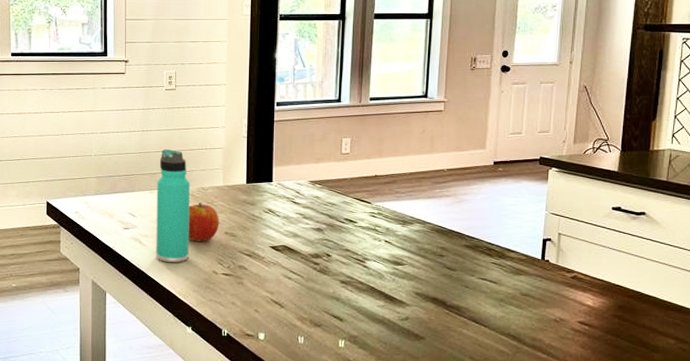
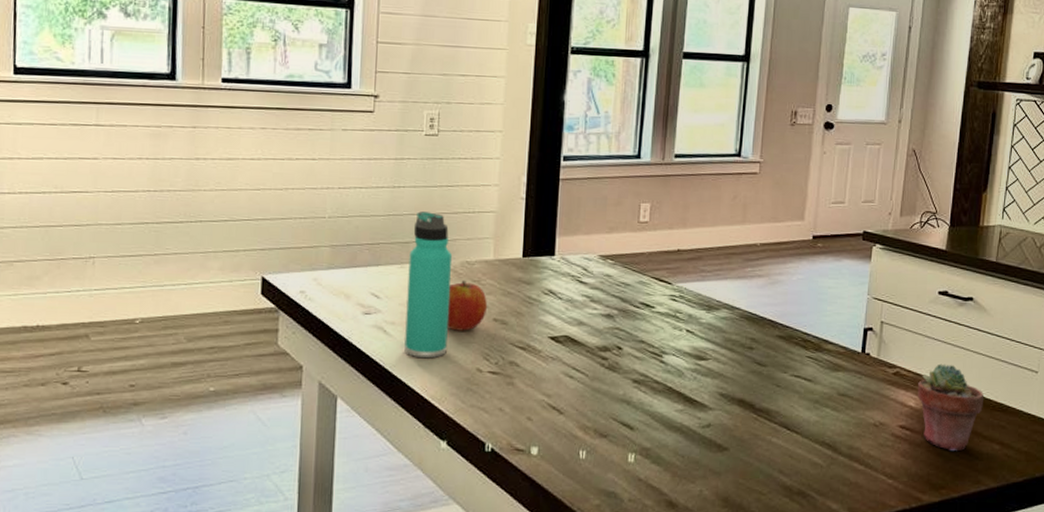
potted succulent: none [595,269,658,345] -> present [918,364,984,452]

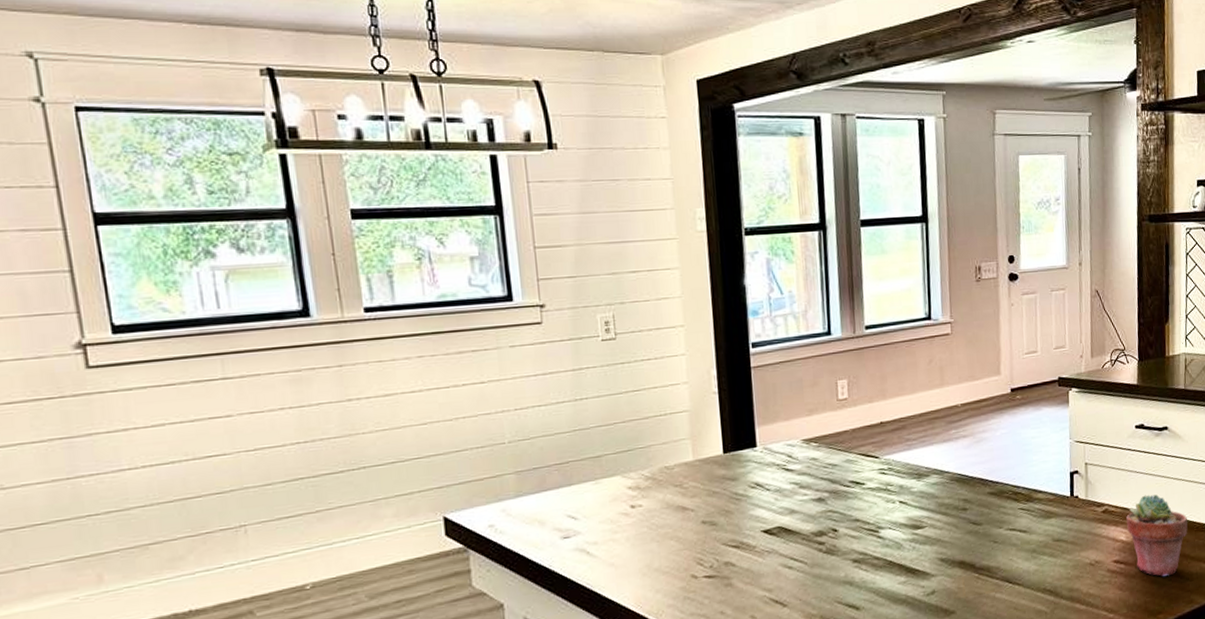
thermos bottle: present [404,211,453,359] -> none [602,421,657,575]
apple: present [446,281,488,331] -> none [649,487,694,541]

